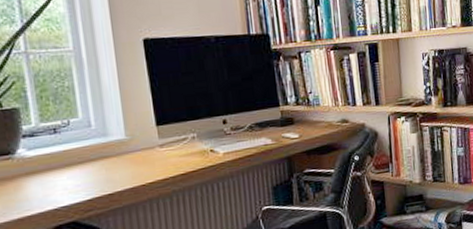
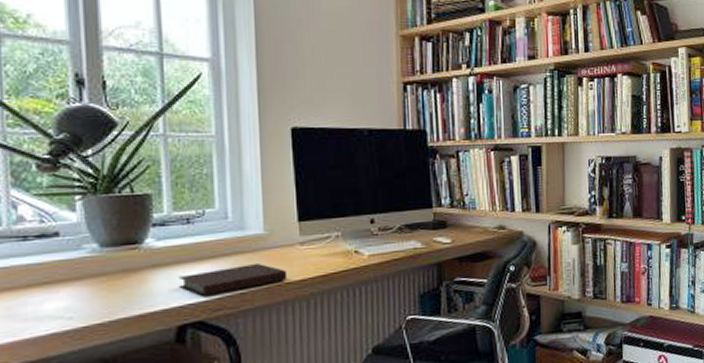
notebook: none [50,165,151,199] -> present [178,262,288,296]

